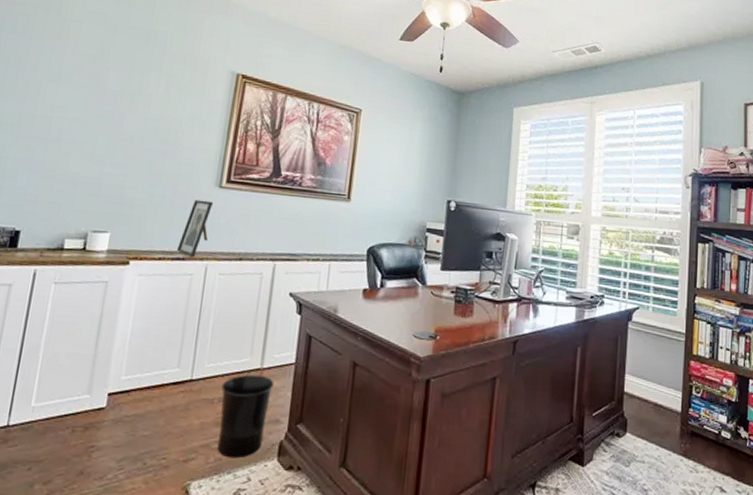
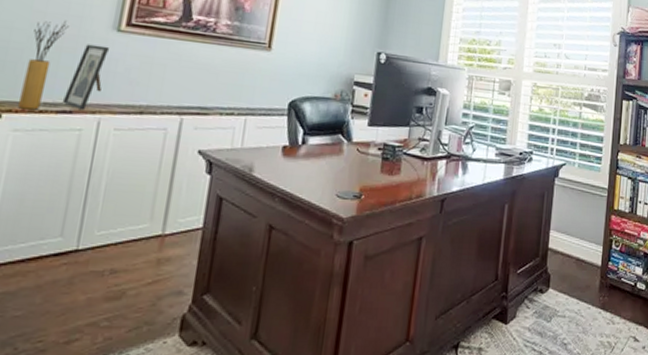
vase: none [141,179,180,258] -> present [17,20,69,110]
waste bin: present [217,374,274,458] -> none [107,241,178,335]

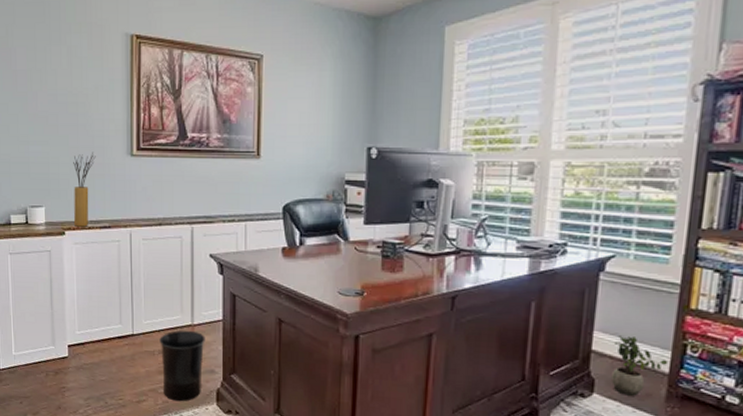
picture frame: present [61,44,110,111] -> none [102,170,128,225]
waste bin: none [107,241,178,335] -> present [160,330,205,401]
potted plant: none [561,234,601,288] -> present [610,336,669,396]

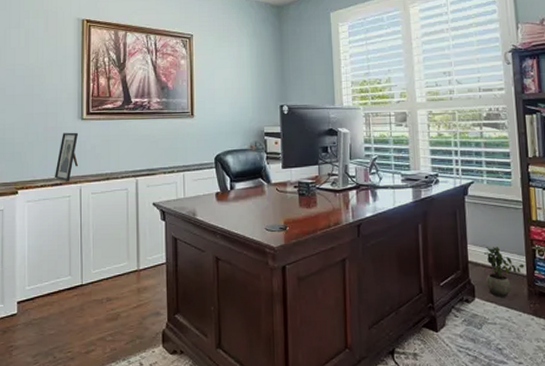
vase: present [73,152,96,227] -> none [26,117,49,186]
picture frame: none [102,170,128,225] -> present [54,132,79,182]
waste bin: present [160,330,205,401] -> none [108,275,151,347]

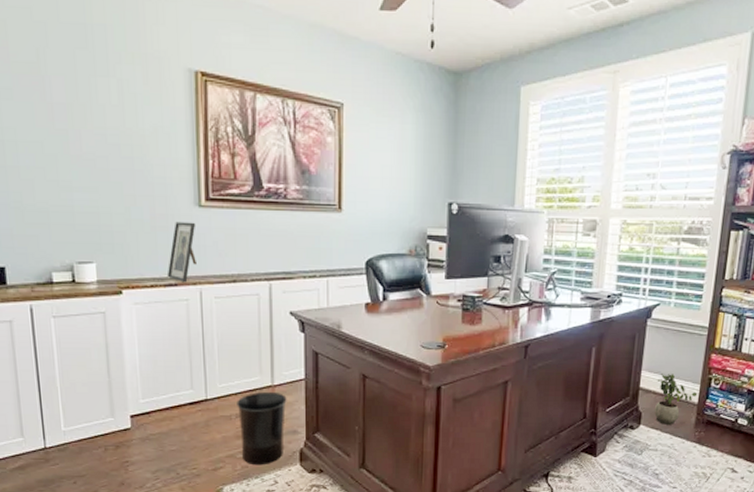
waste bin: none [108,275,151,347] -> present [237,391,287,464]

